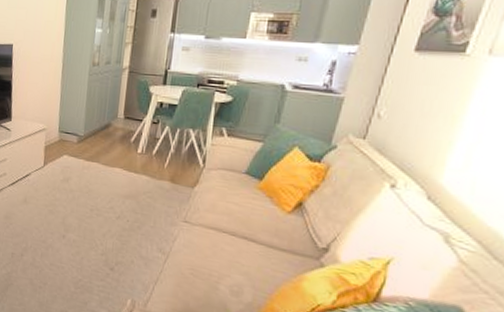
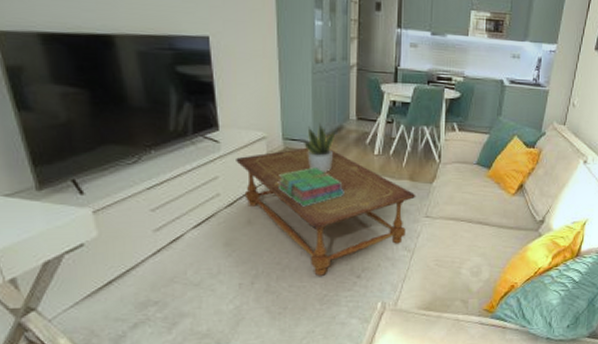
coffee table: none [21,140,176,261] -> present [236,147,416,276]
stack of books: none [50,159,107,194] -> present [277,168,344,207]
potted plant: none [75,119,104,165] -> present [304,122,336,172]

